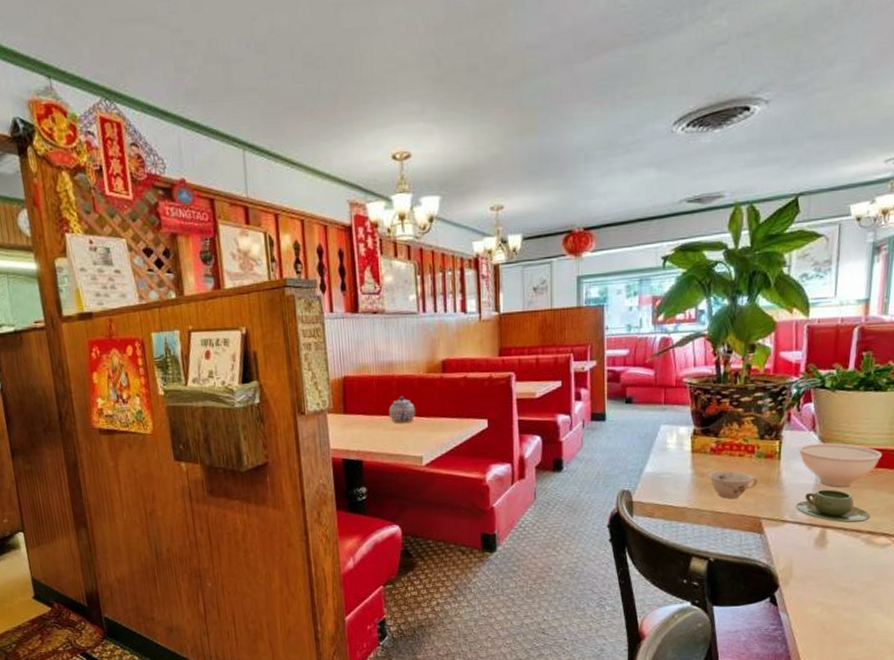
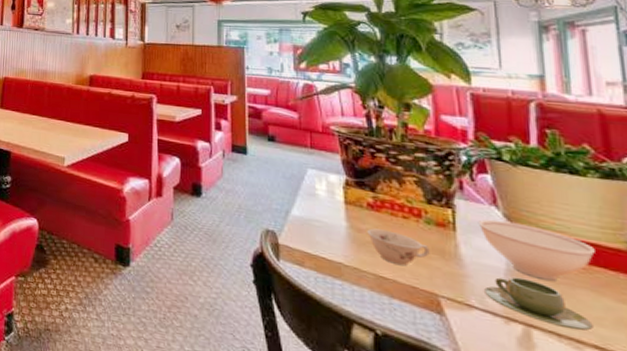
teapot: present [388,396,416,424] -> none [38,101,63,126]

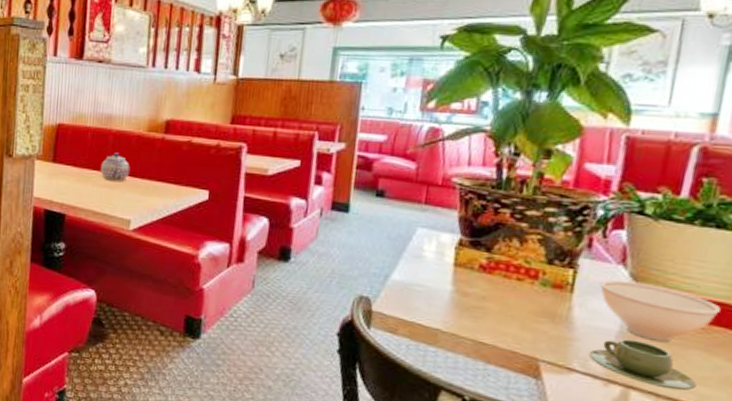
teapot: none [38,101,63,126] -> present [100,152,131,183]
teacup: present [367,228,430,266] -> none [473,292,540,330]

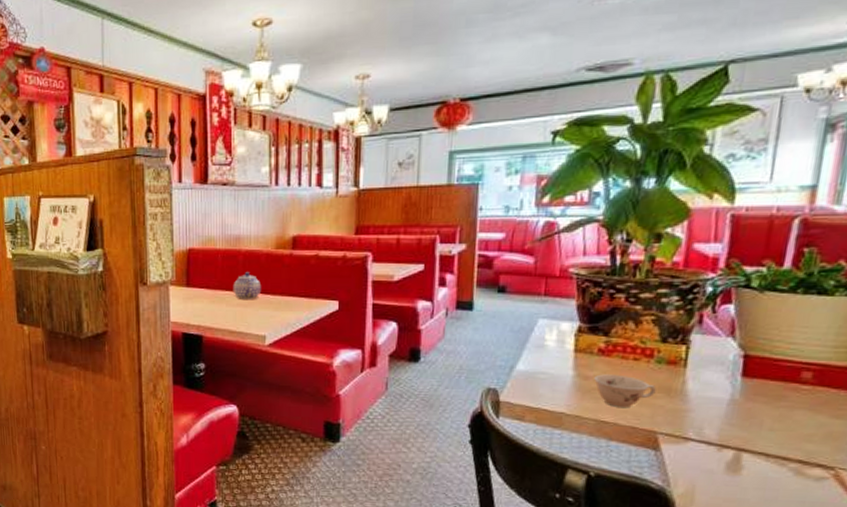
teacup: none [473,292,540,330] -> present [594,374,656,407]
teacup: present [588,339,697,391] -> none [702,406,803,449]
bowl: present [599,279,721,342] -> none [710,351,823,405]

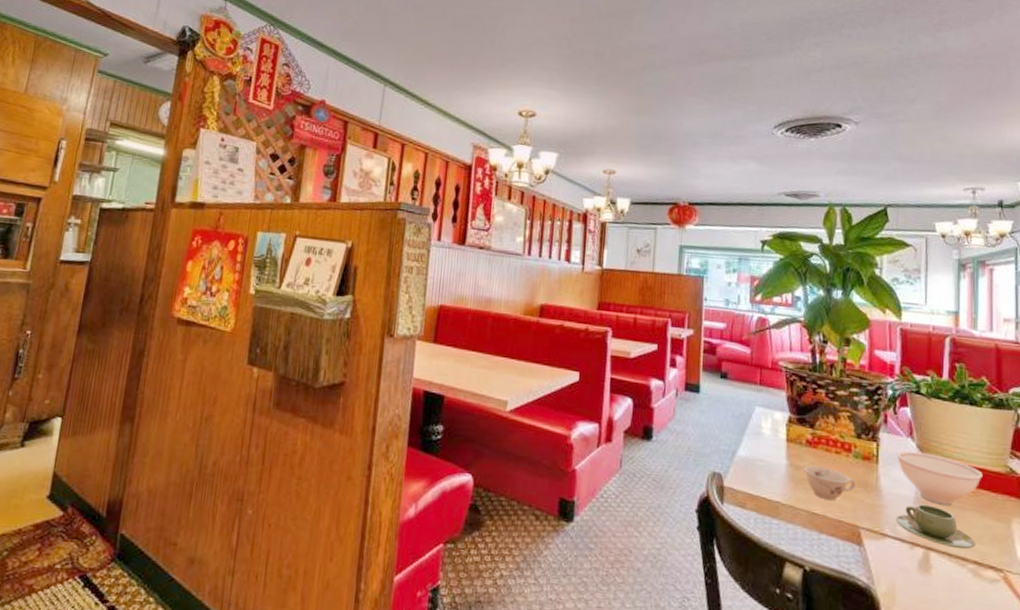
teapot: present [233,272,262,301] -> none [479,334,508,364]
teacup: none [702,406,803,449] -> present [895,504,976,550]
bowl: none [710,351,823,405] -> present [896,450,982,505]

